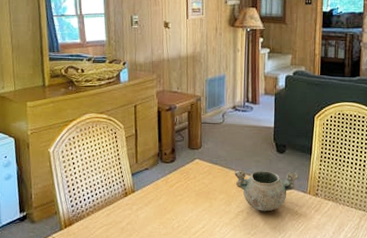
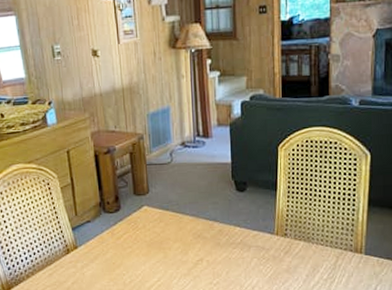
decorative bowl: present [234,170,299,212] -> none [189,211,264,258]

